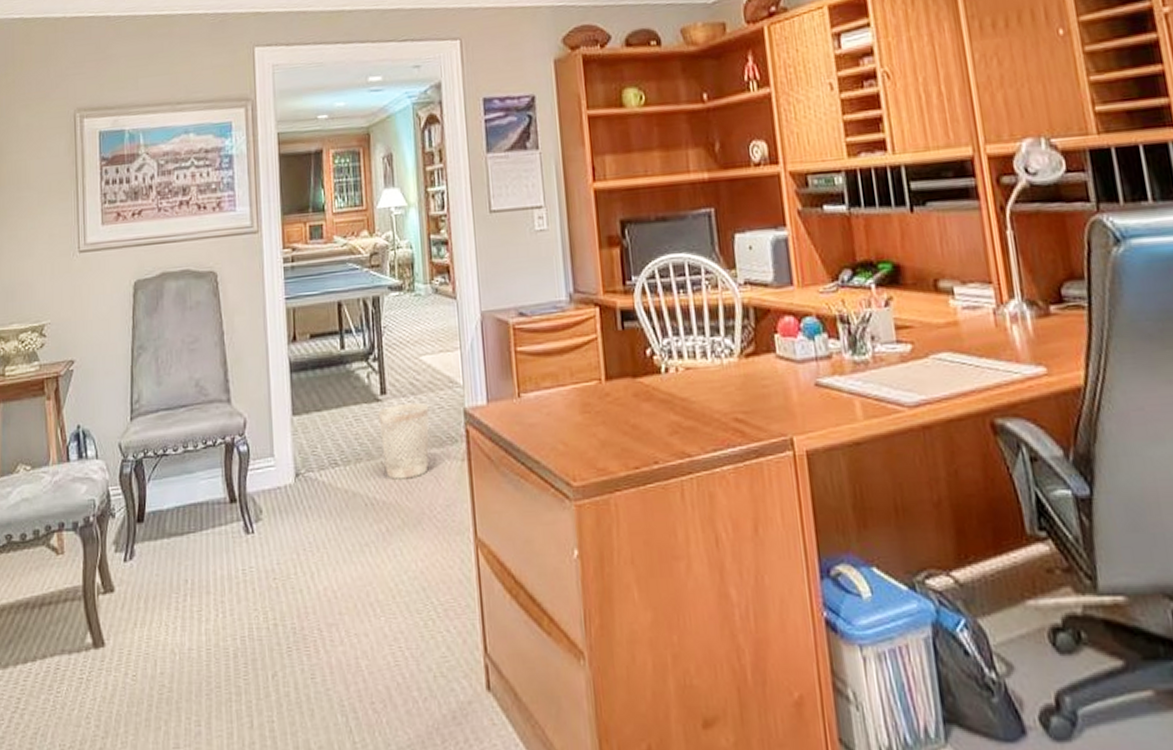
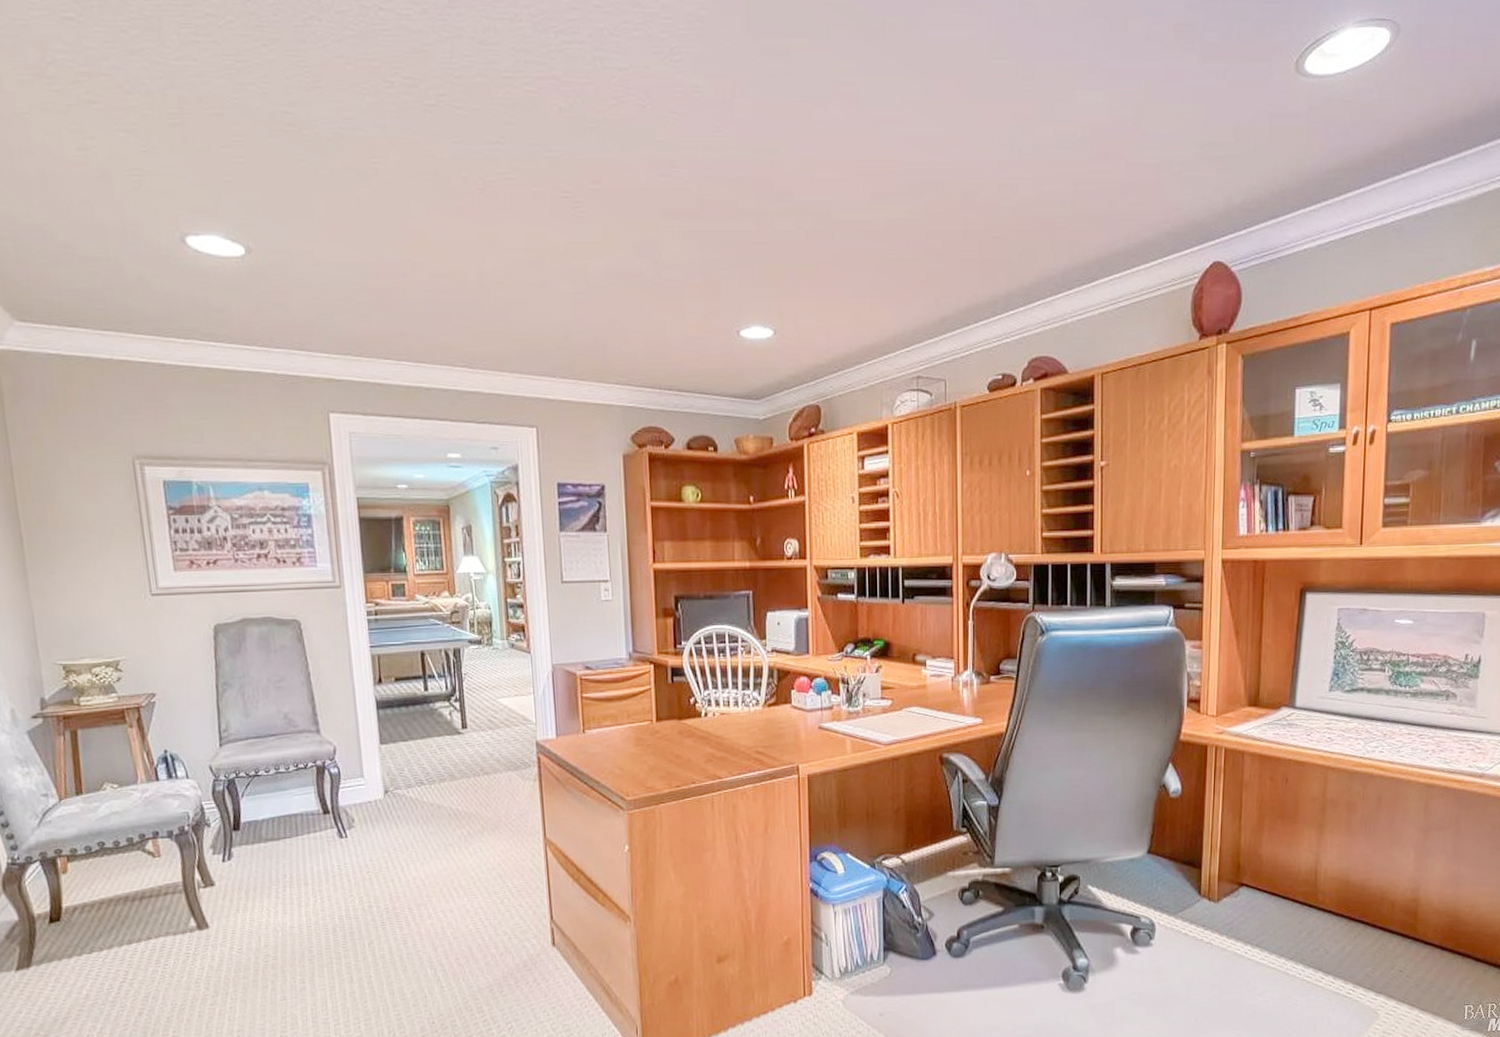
wastebasket: present [378,402,429,480] -> none [459,735,506,795]

